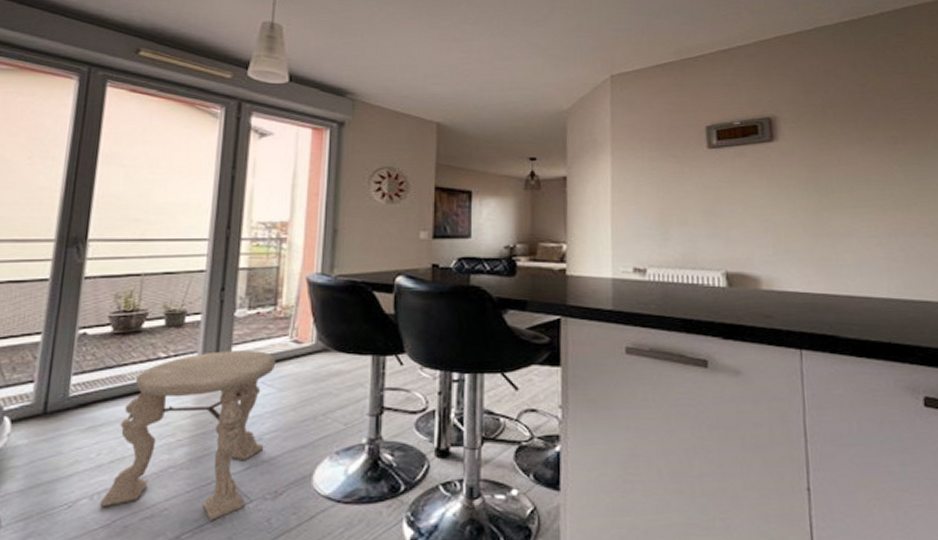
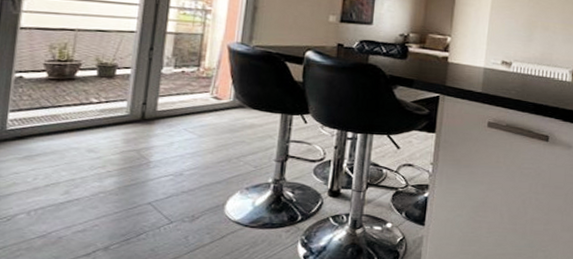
side table: present [100,350,276,521] -> none [36,101,198,236]

